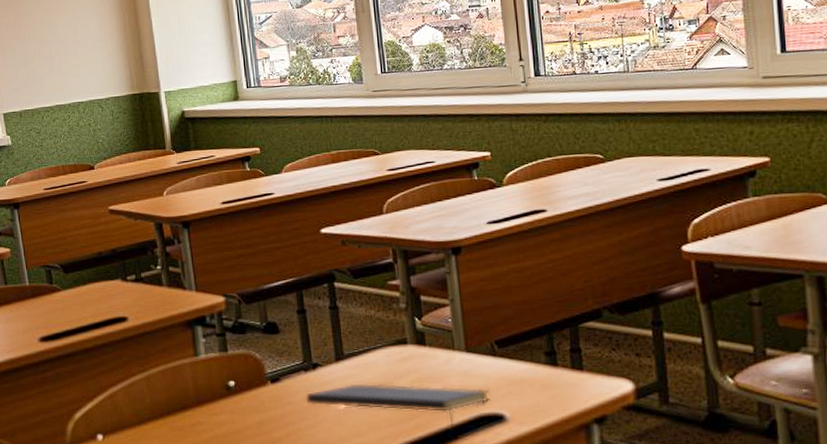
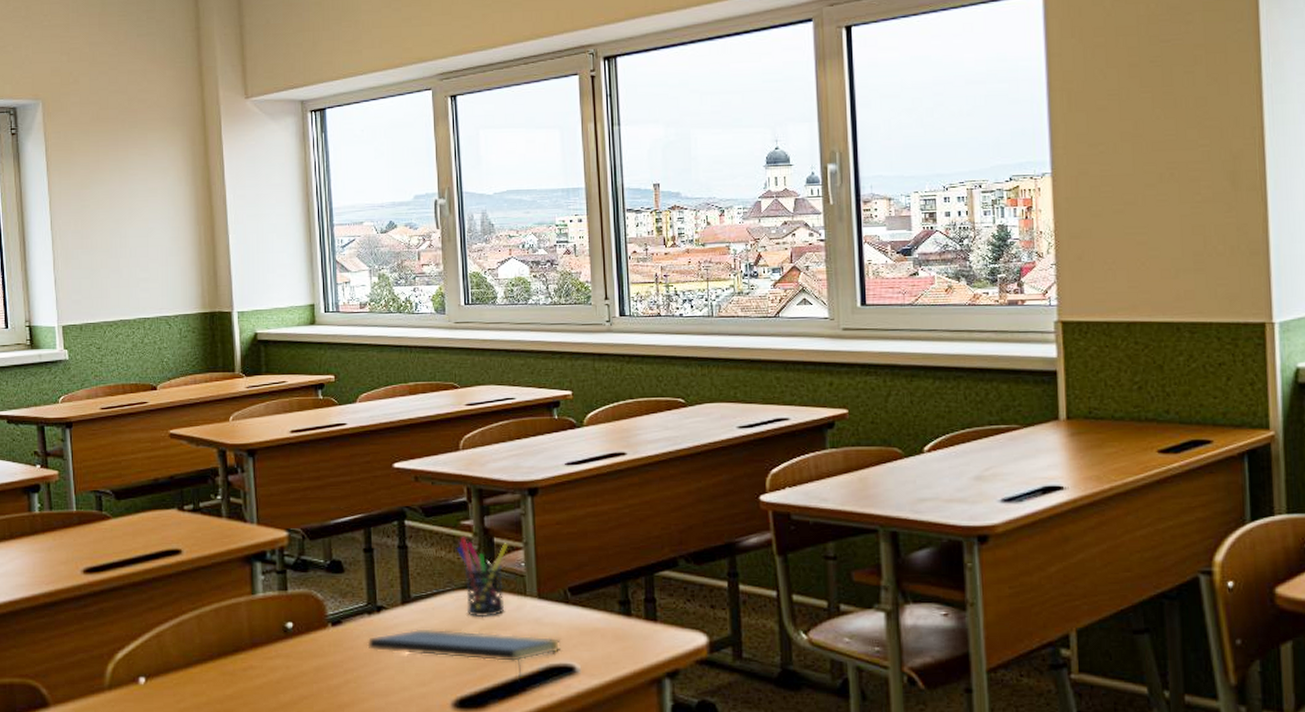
pen holder: none [385,296,435,372] -> present [456,537,509,618]

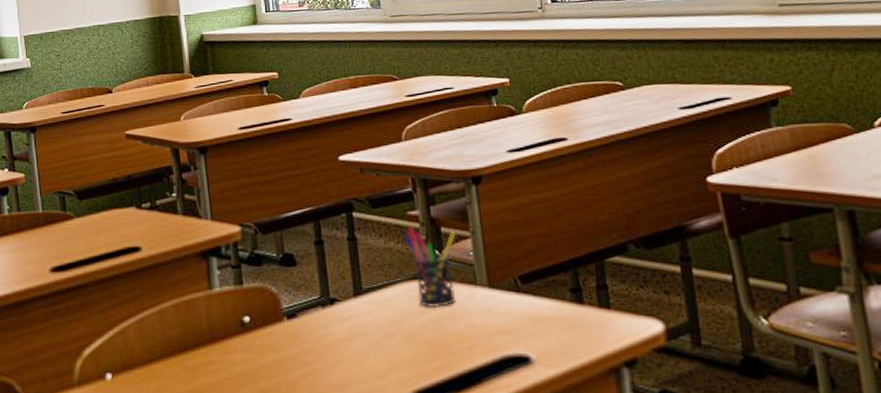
notepad: present [367,628,561,682] -> none [322,320,515,374]

